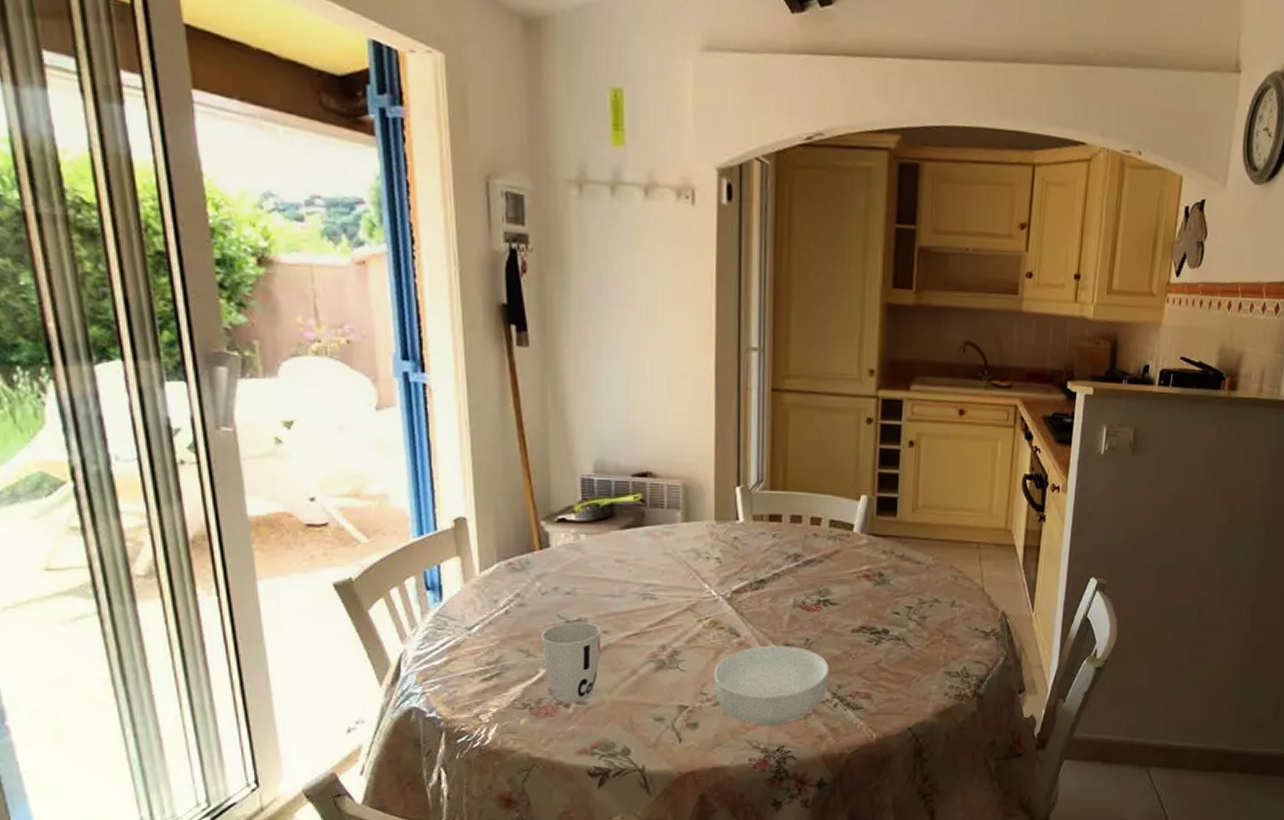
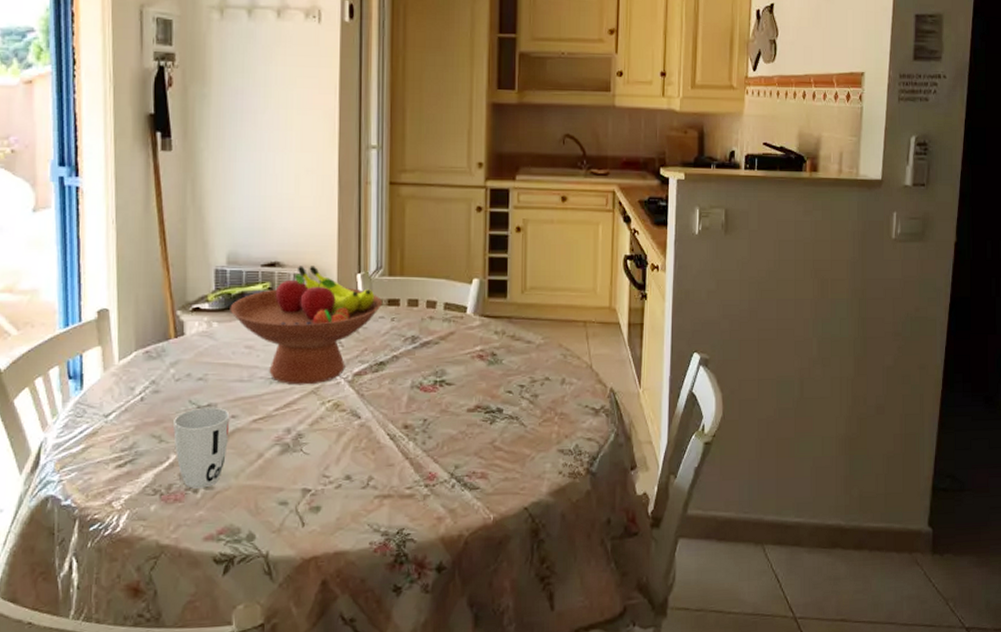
fruit bowl: none [598,477,764,602] -> present [230,266,383,385]
cereal bowl: present [713,645,830,726] -> none [335,426,447,509]

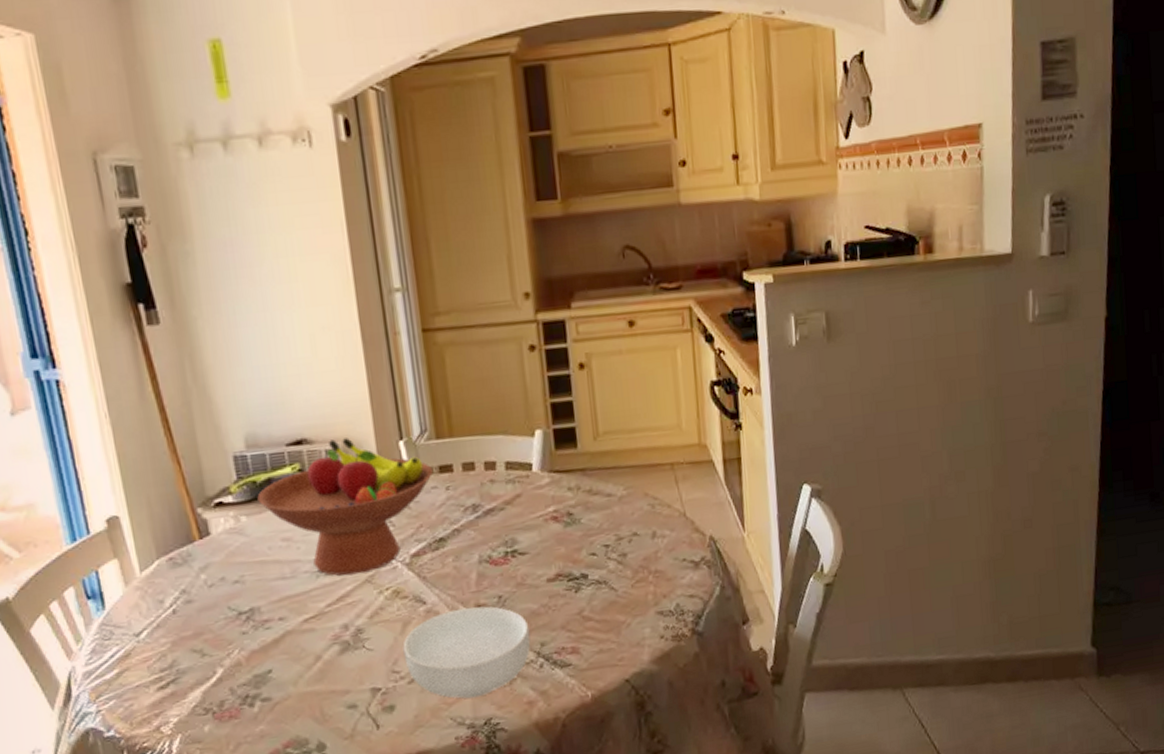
cup: present [173,407,230,489] -> none [214,610,280,703]
cereal bowl: none [335,426,447,509] -> present [402,606,531,699]

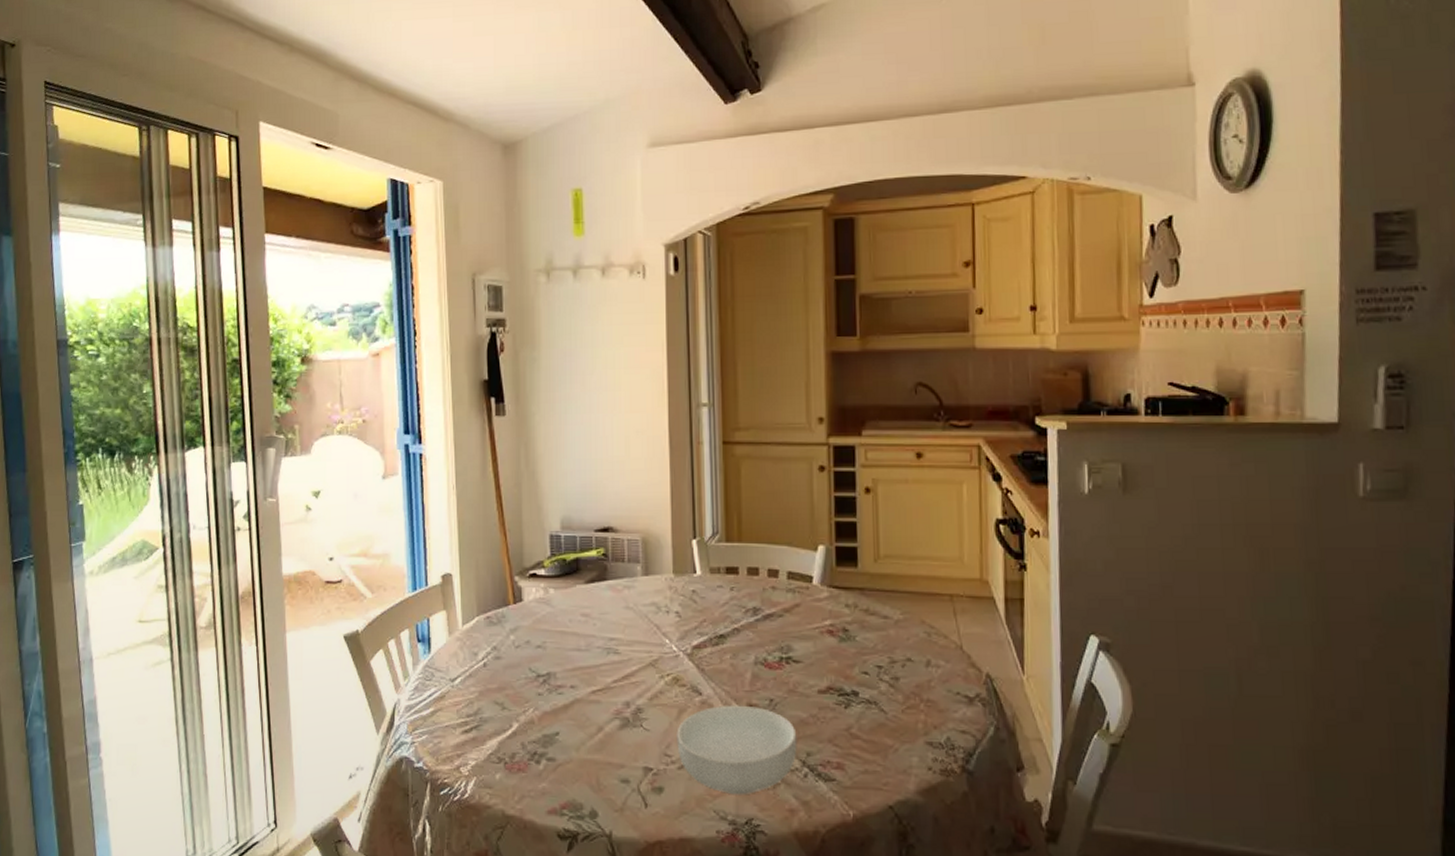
fruit bowl: present [257,438,434,576] -> none [565,531,721,657]

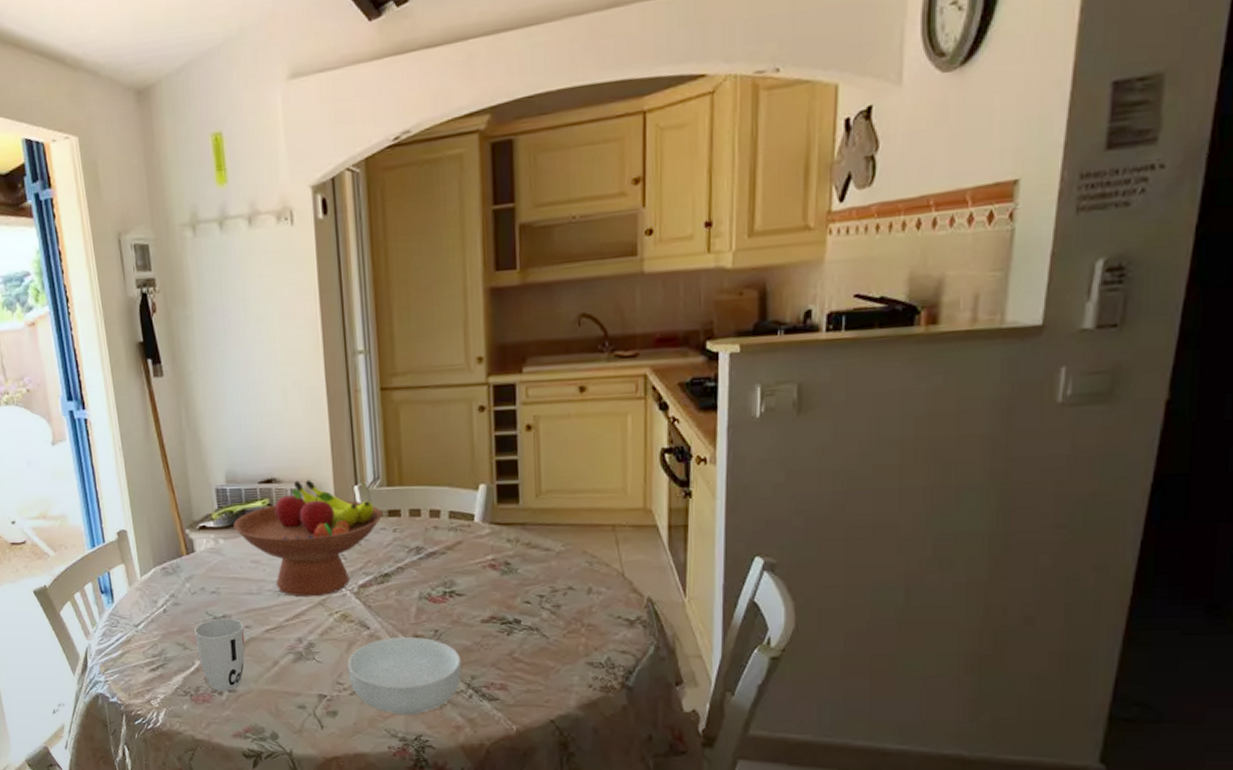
cup: none [515,675,569,759] -> present [194,618,245,691]
fruit bowl: none [565,531,721,657] -> present [233,480,383,597]

